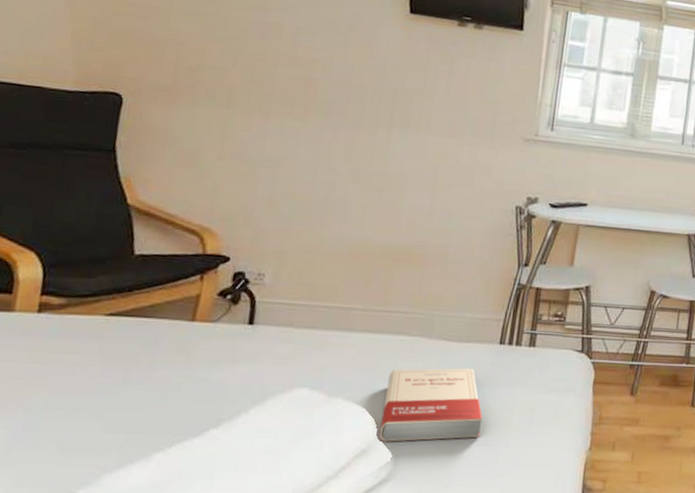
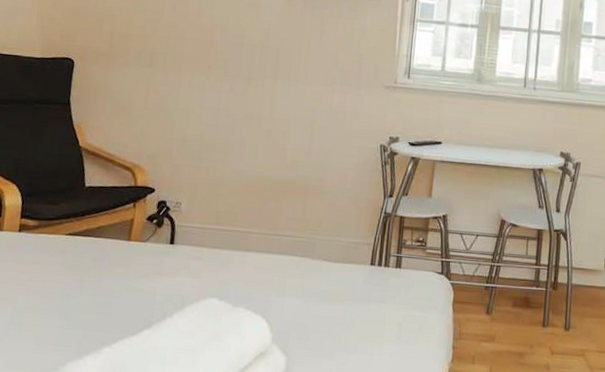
book: present [379,368,483,442] -> none [274,284,359,347]

